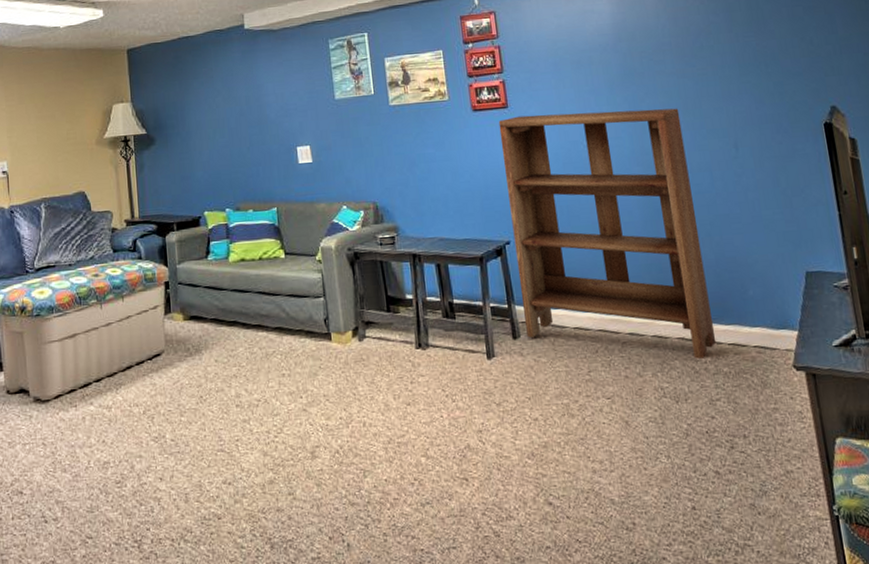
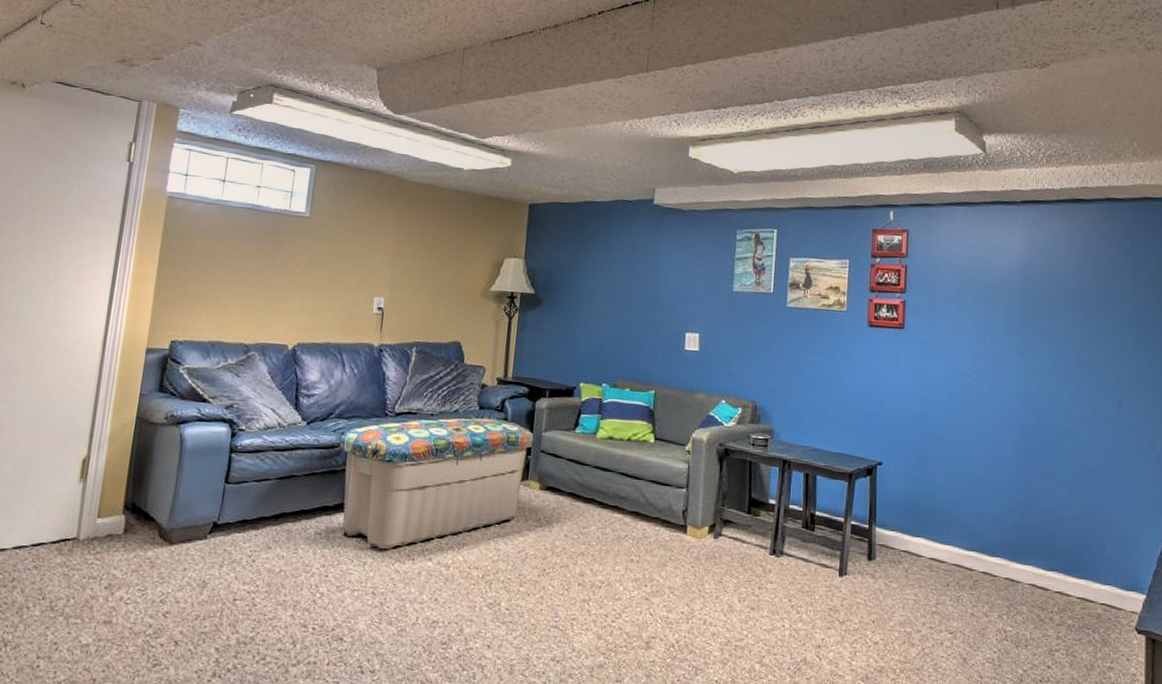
bookshelf: present [498,108,716,359] -> none [882,339,1071,608]

